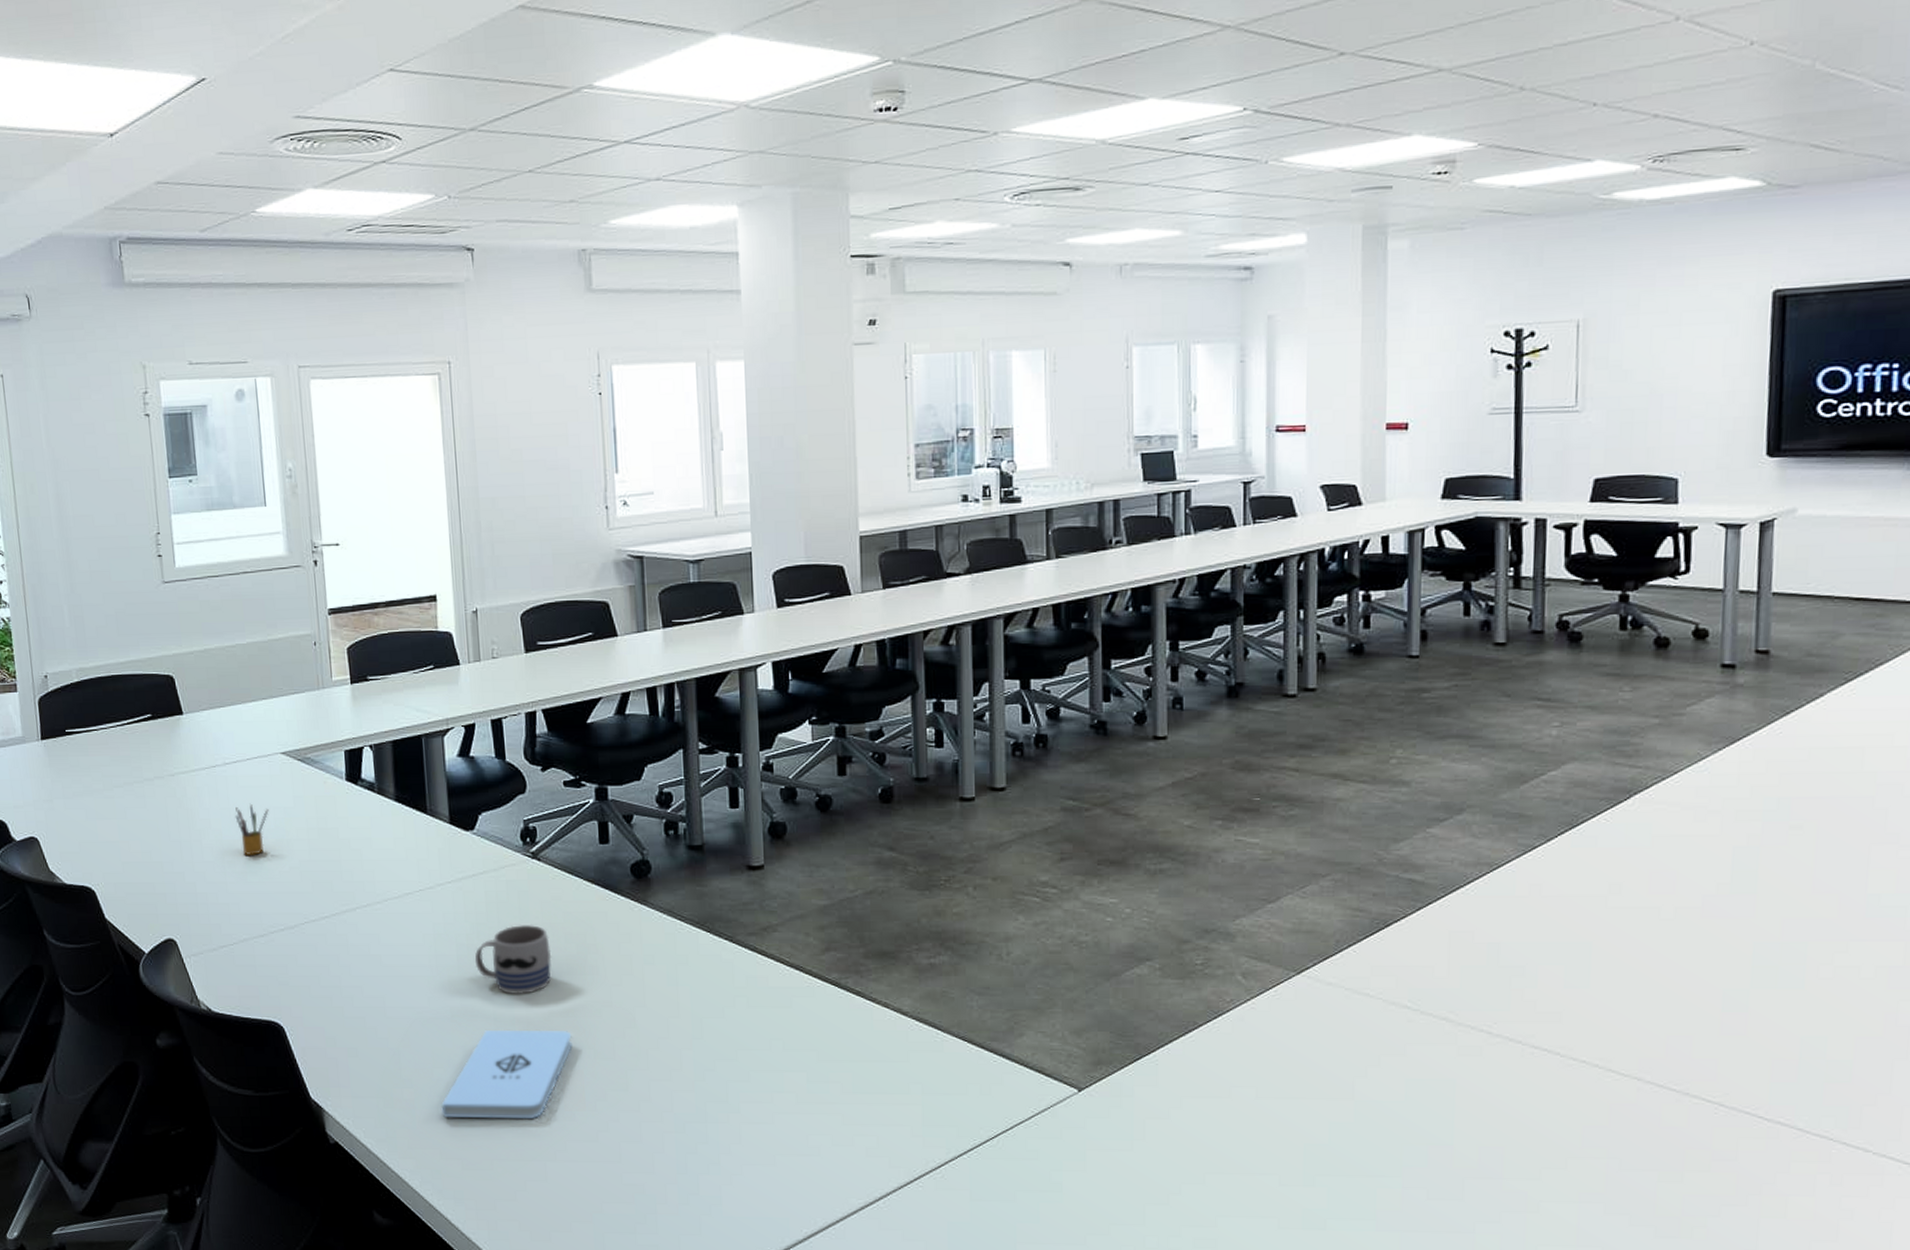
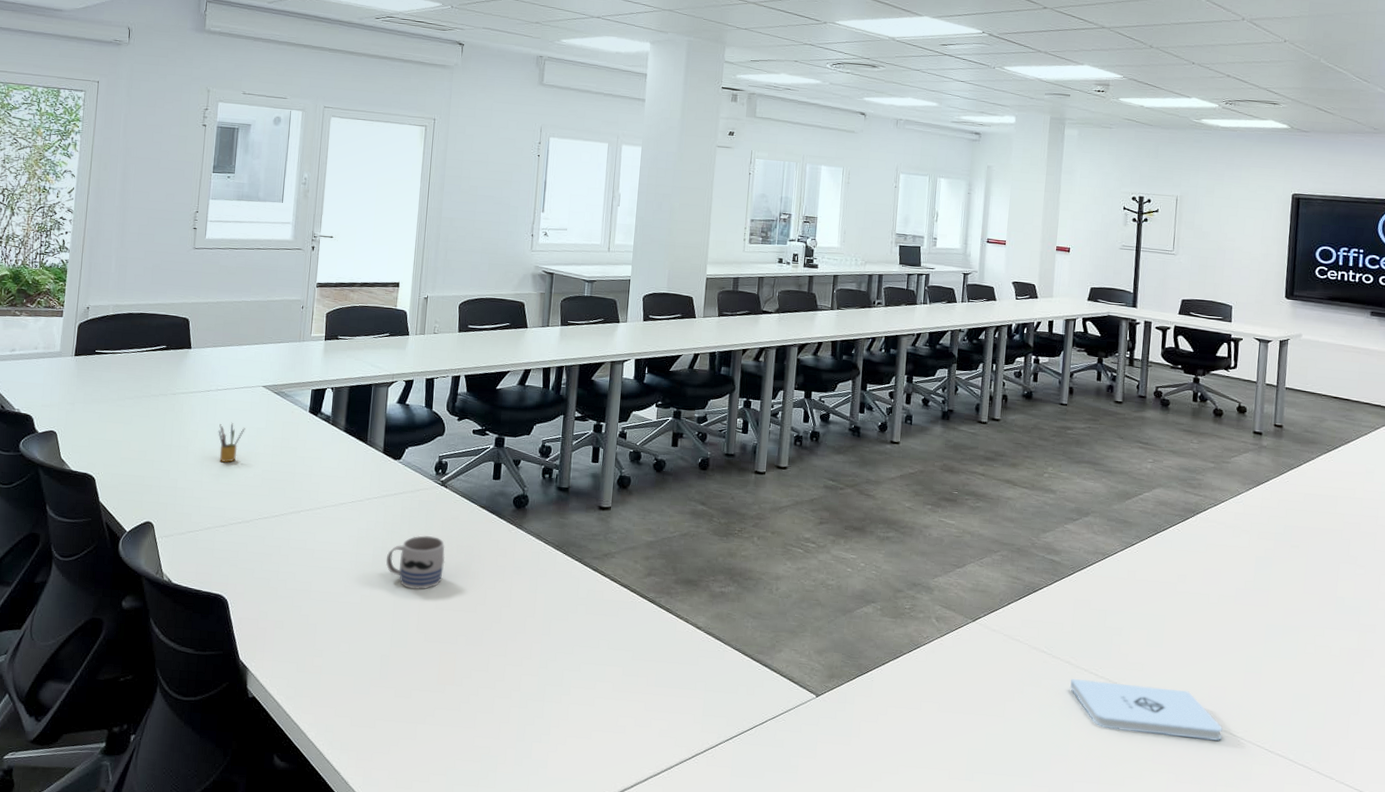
notepad: present [441,1030,573,1118] -> none [341,615,452,689]
notepad: none [1449,1040,1691,1111] -> present [1069,679,1223,741]

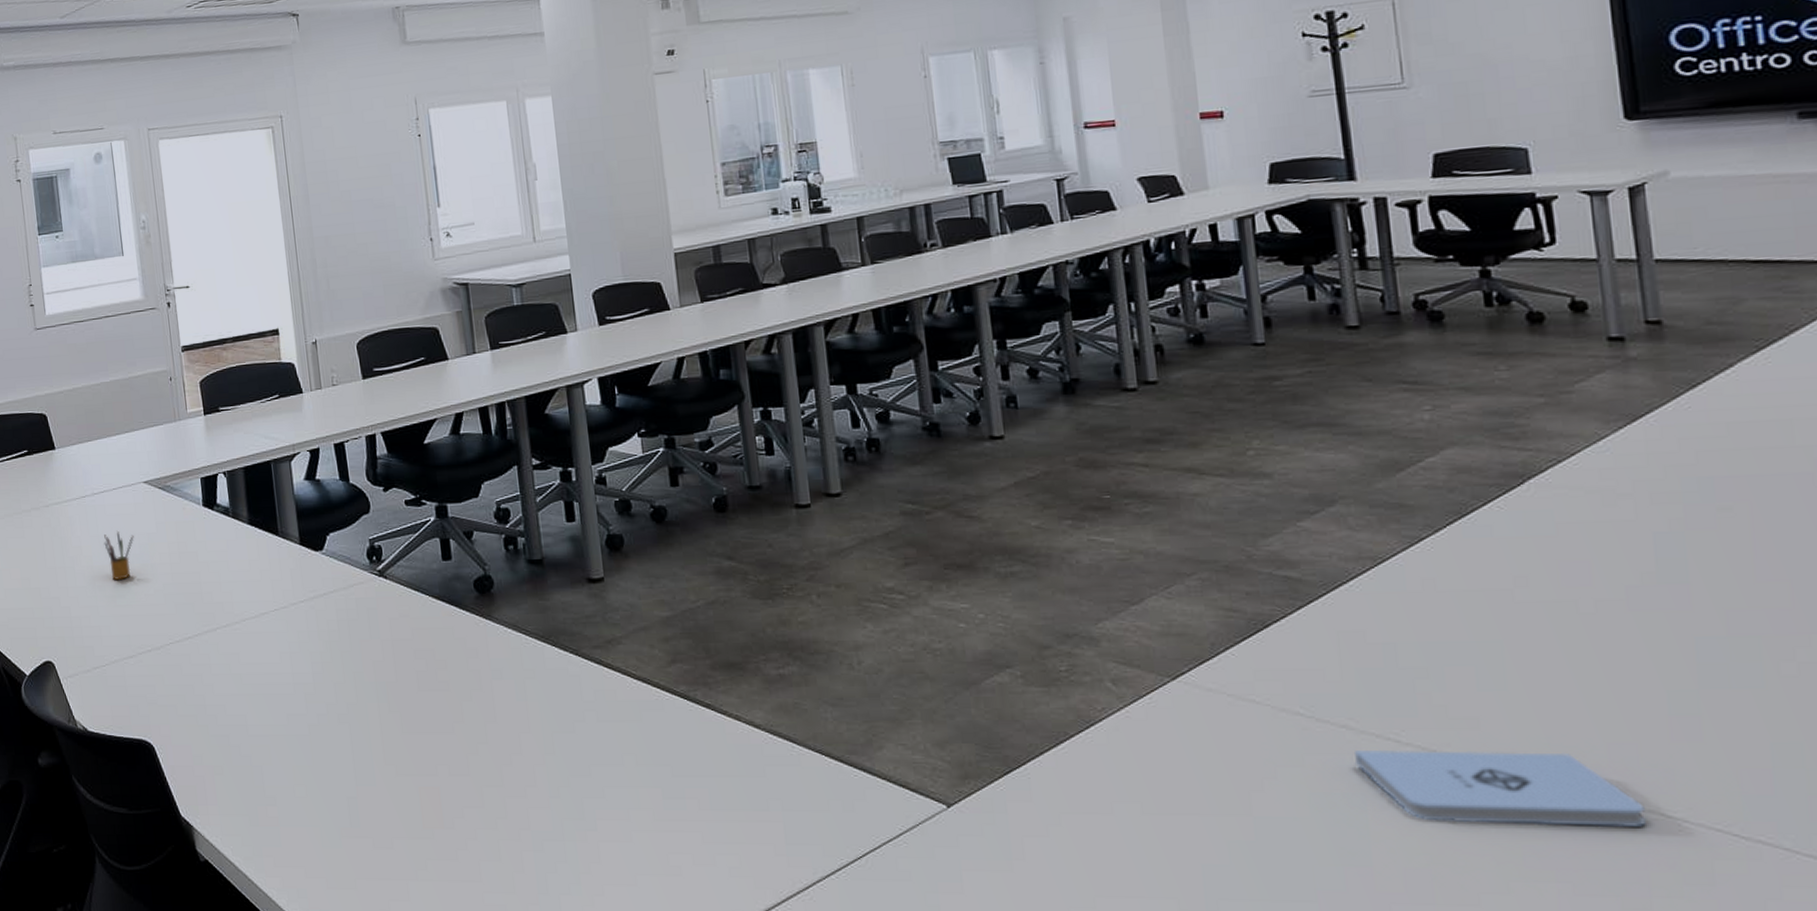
mug: present [386,535,445,590] -> none [329,642,404,712]

